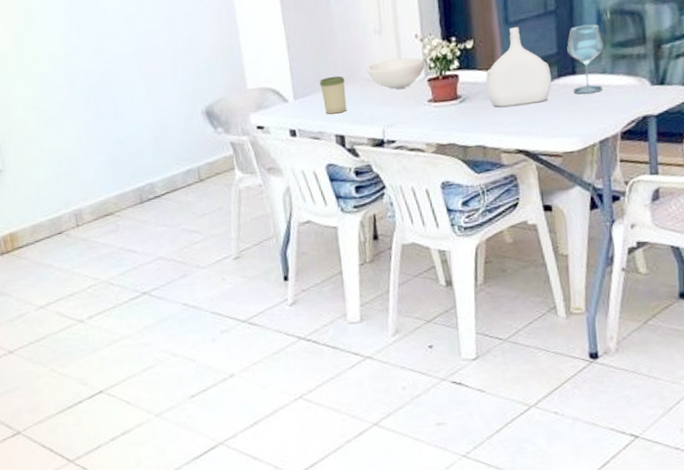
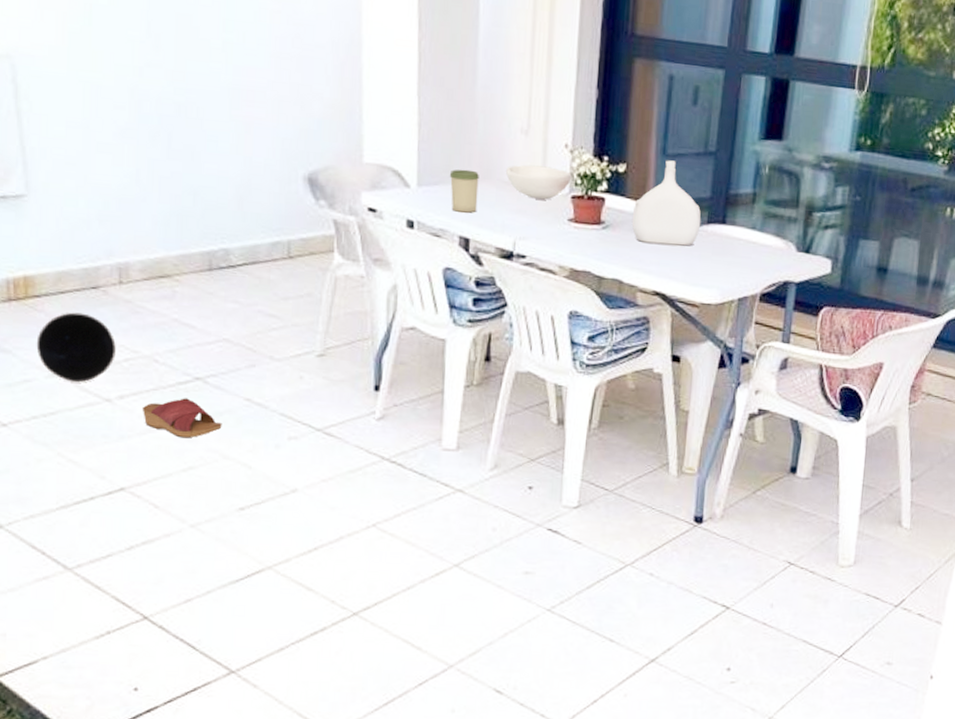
ball: none [24,254,82,310] -> present [36,312,116,382]
sandal: none [106,310,168,344] -> present [141,398,222,439]
wine glass: present [567,24,605,94] -> none [720,173,759,247]

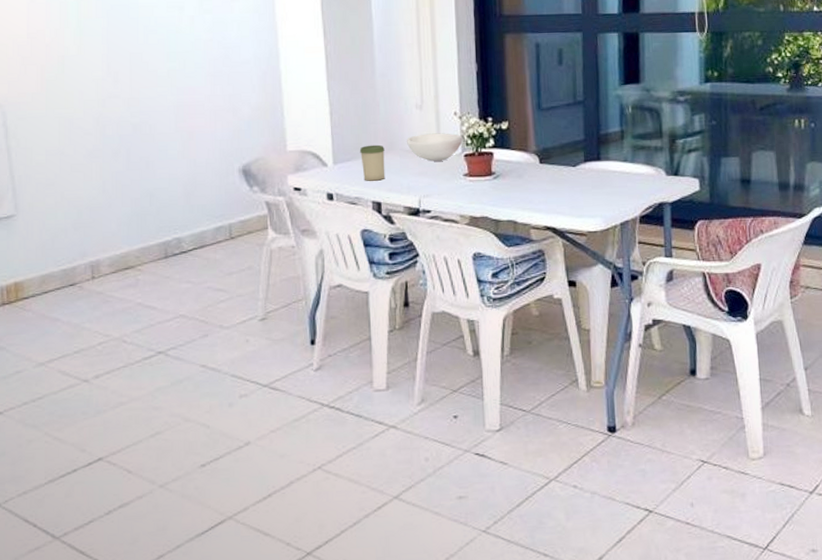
ball: present [36,312,116,382] -> none [26,307,91,368]
sandal: present [141,398,222,439] -> none [114,371,183,407]
water jug: present [632,160,701,246] -> none [518,113,579,186]

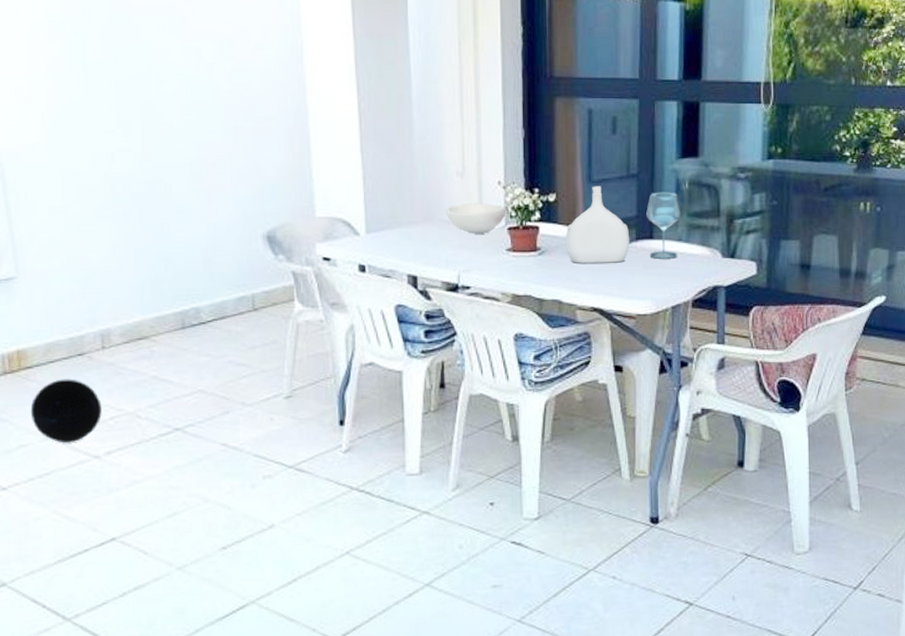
ball: none [26,307,91,368] -> present [30,379,102,442]
cup: present [359,144,385,181] -> none [394,214,422,253]
water jug: none [518,113,579,186] -> present [565,186,630,263]
wine glass: none [593,116,627,179] -> present [646,192,682,259]

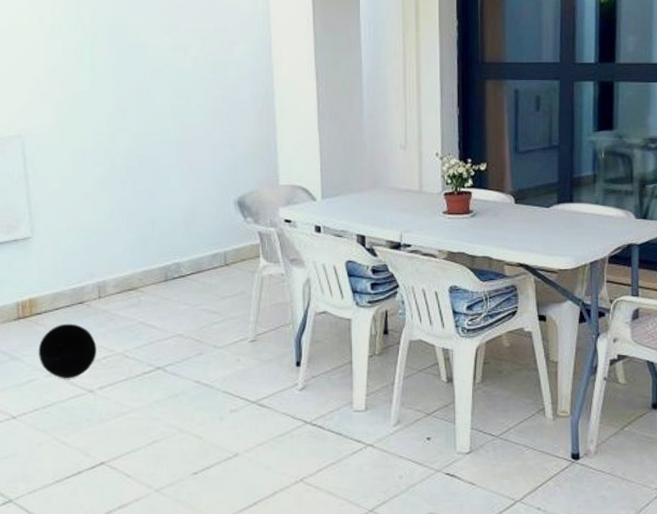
bowl: present [445,203,506,234] -> none [390,172,443,199]
water jug: present [565,186,630,263] -> none [495,156,552,224]
wine glass: present [646,192,682,259] -> none [567,161,599,220]

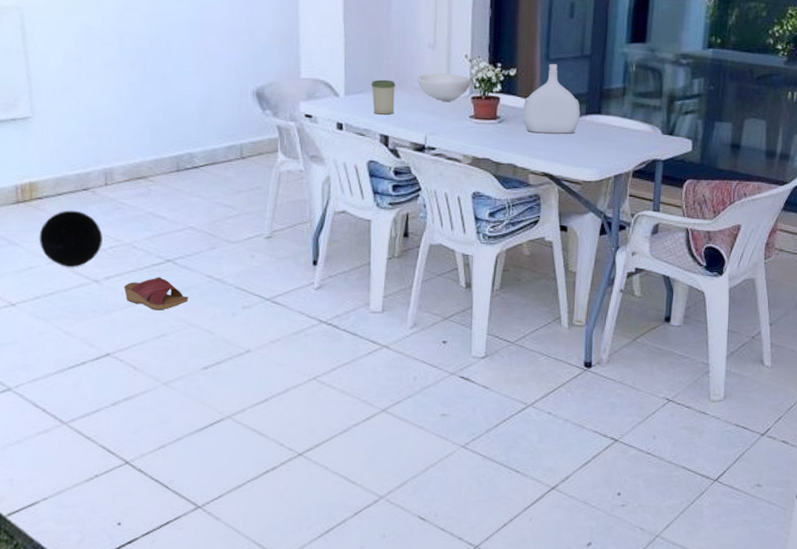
sandal: none [116,385,178,418] -> present [123,277,189,311]
cup: none [346,181,370,216] -> present [371,79,395,115]
bowl: none [390,172,443,199] -> present [416,73,471,101]
water jug: none [495,156,552,224] -> present [522,64,581,134]

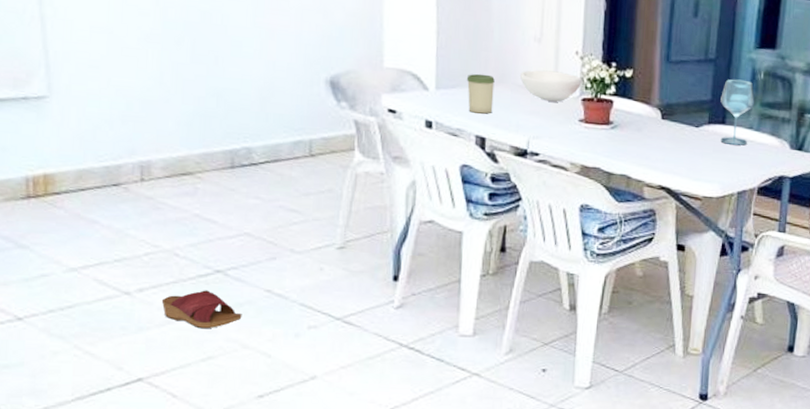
ball: present [39,210,103,267] -> none [55,208,136,276]
water jug: present [522,64,581,134] -> none [638,66,703,145]
wine glass: none [596,72,628,133] -> present [720,79,755,146]

